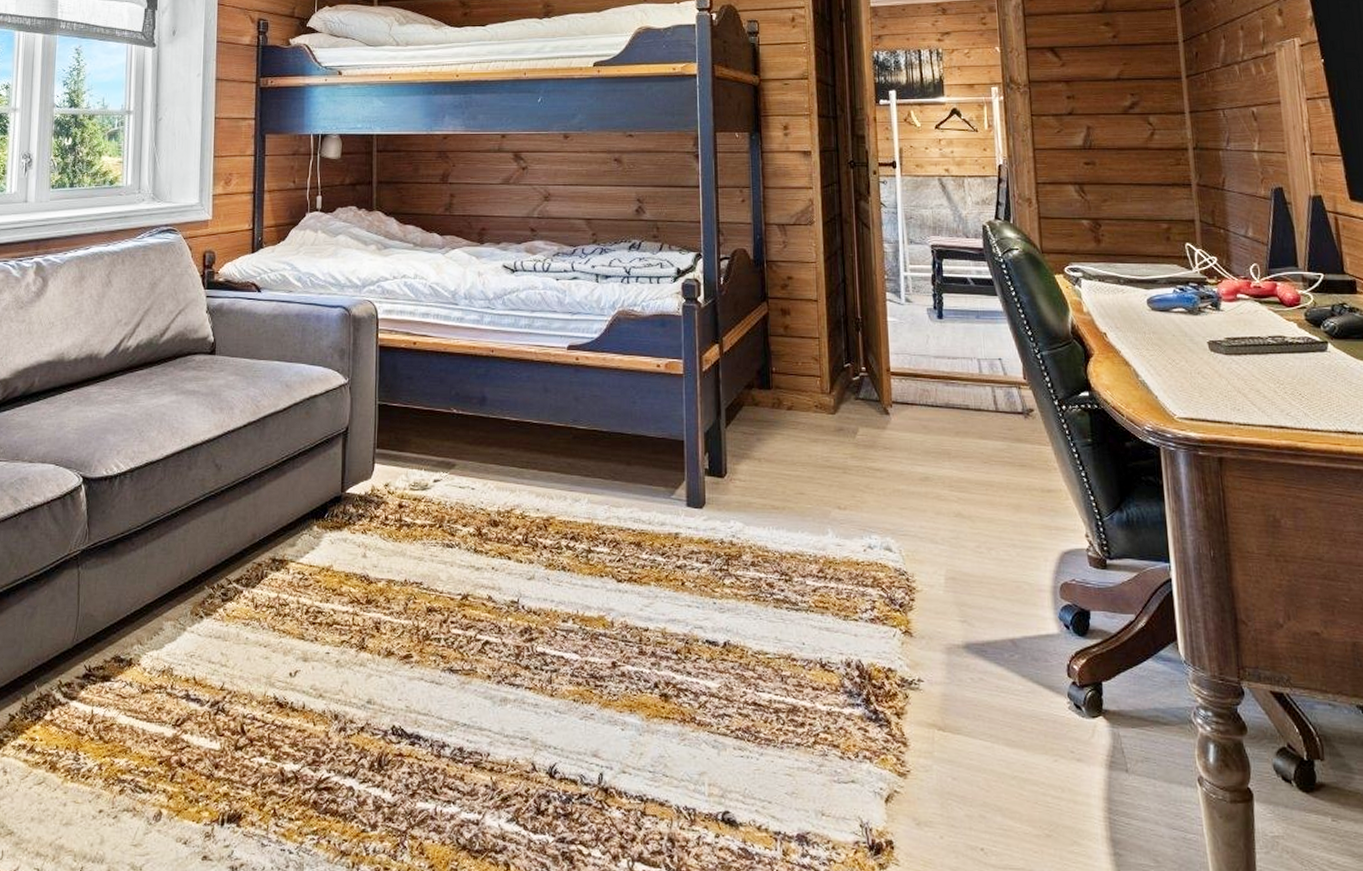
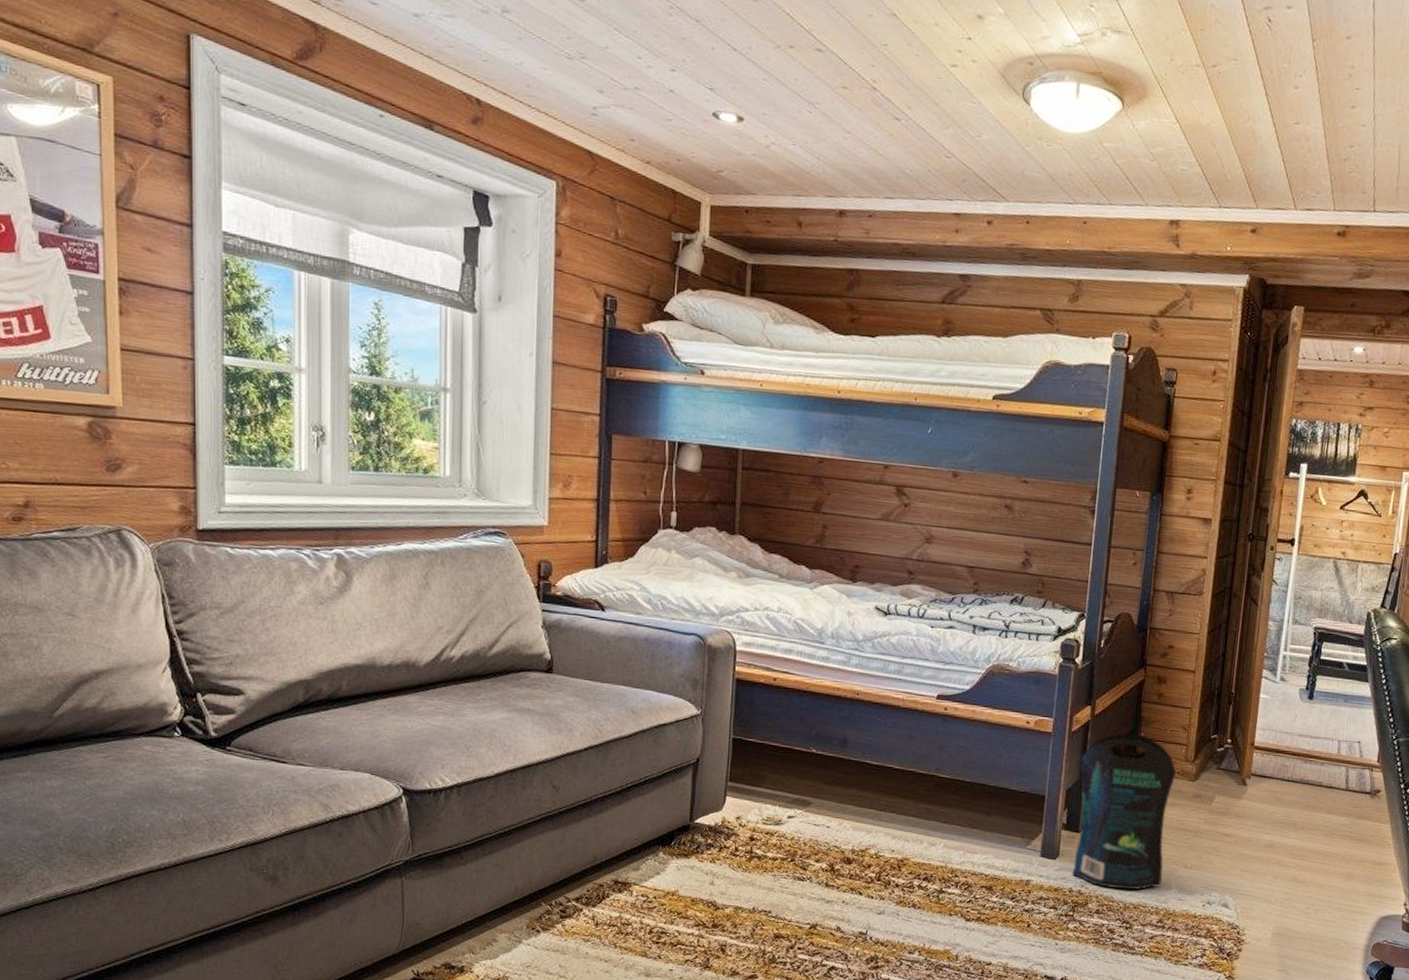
pouch: none [714,369,817,538] -> present [1072,733,1177,890]

